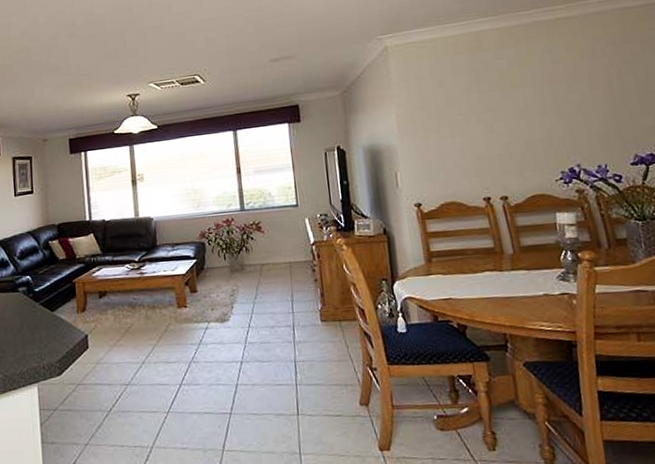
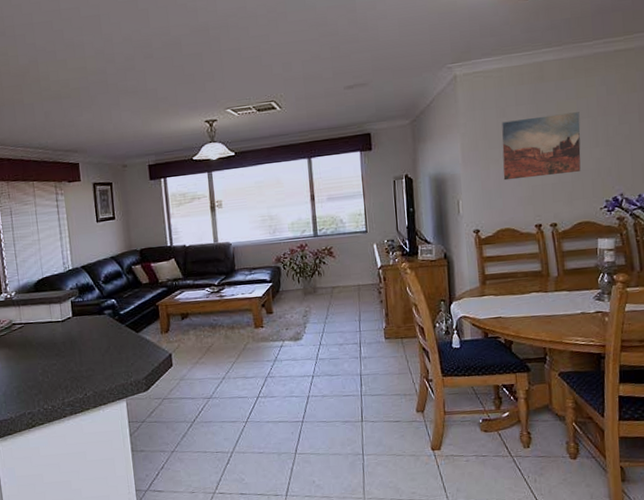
wall art: none [439,80,530,152] -> present [501,112,581,181]

